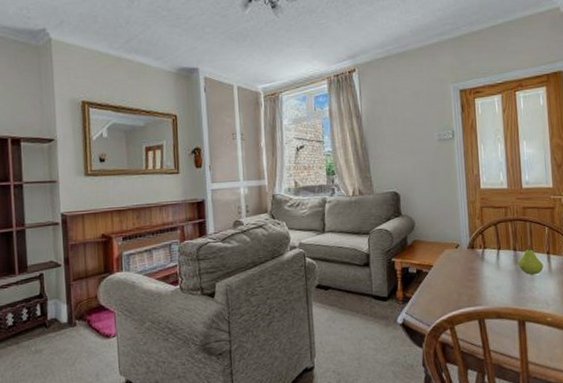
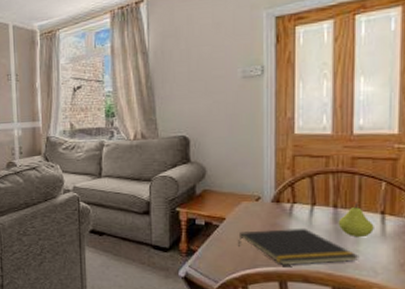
notepad: none [444,269,535,304] -> present [238,228,360,265]

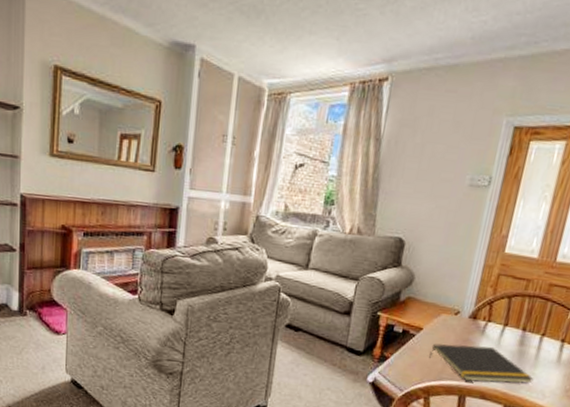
fruit: present [338,203,374,238] -> none [522,328,553,362]

